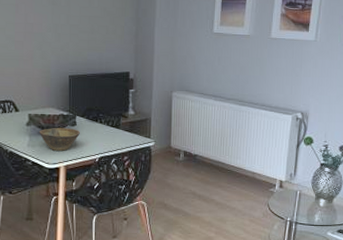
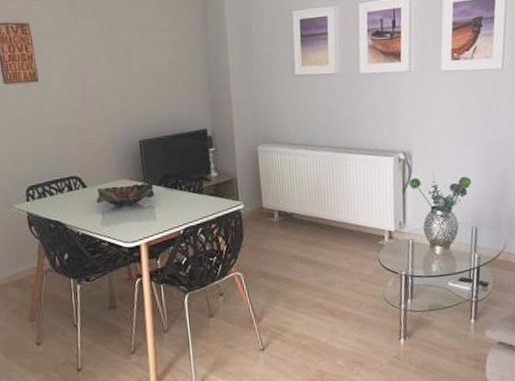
bowl: present [39,127,80,151] -> none [112,199,159,227]

